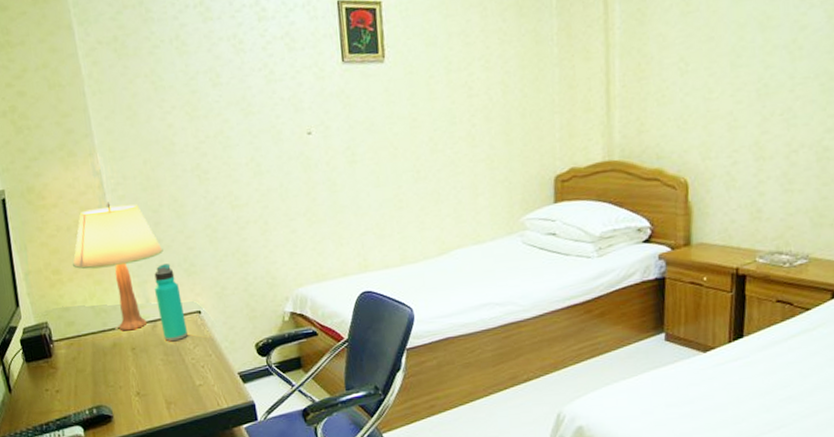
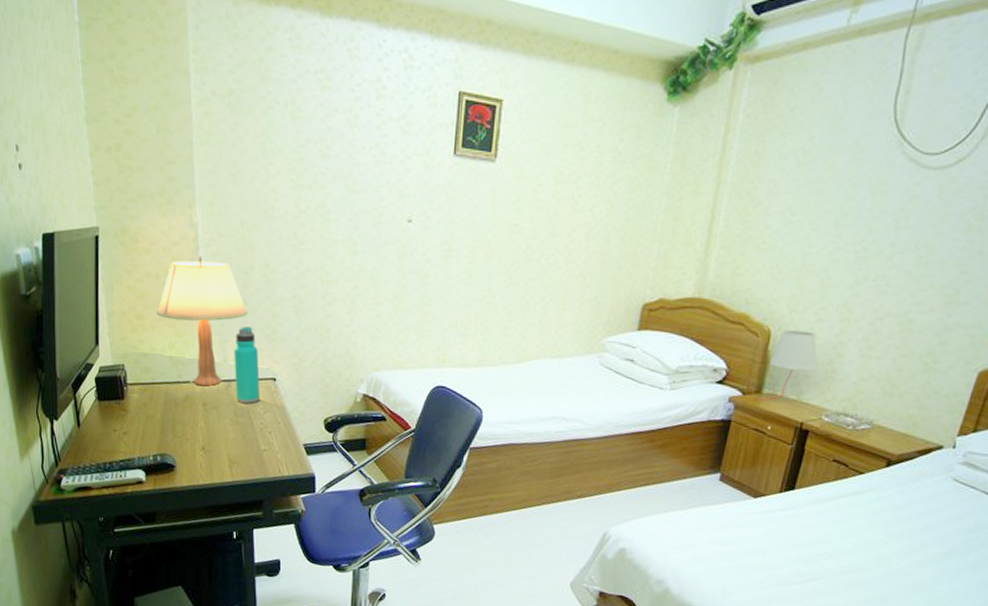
table lamp: none [685,175,742,253] -> present [755,330,817,401]

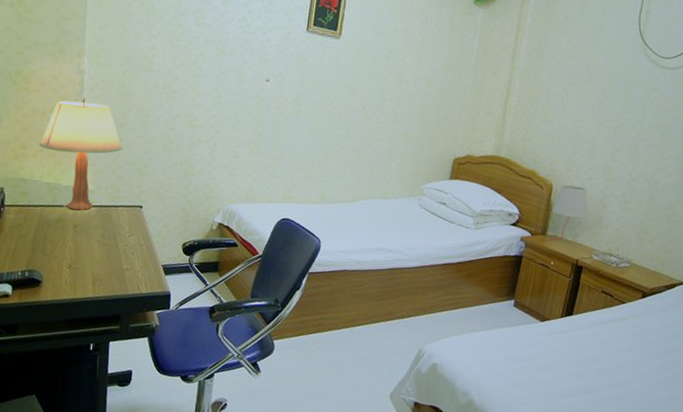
water bottle: present [234,326,260,404] -> none [104,160,129,228]

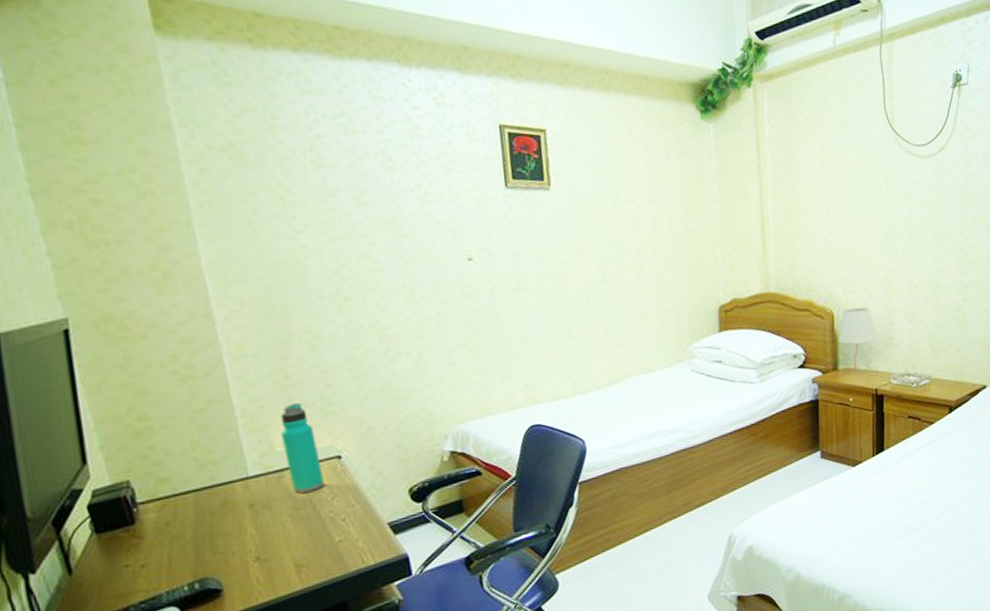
table lamp: present [39,98,122,211] -> none [168,333,293,486]
water bottle: none [104,160,129,228] -> present [281,403,324,494]

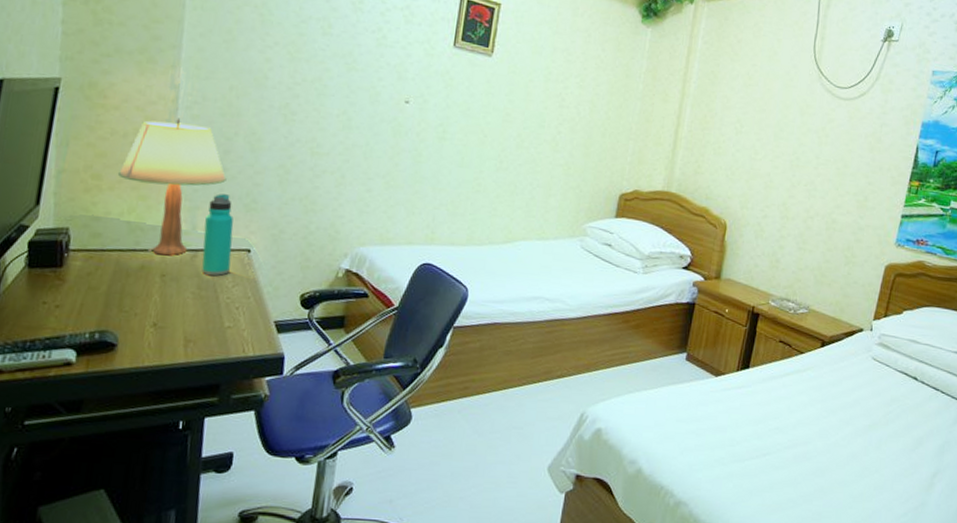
table lamp: none [168,333,293,486] -> present [118,118,227,256]
table lamp: present [834,307,877,377] -> none [715,223,764,286]

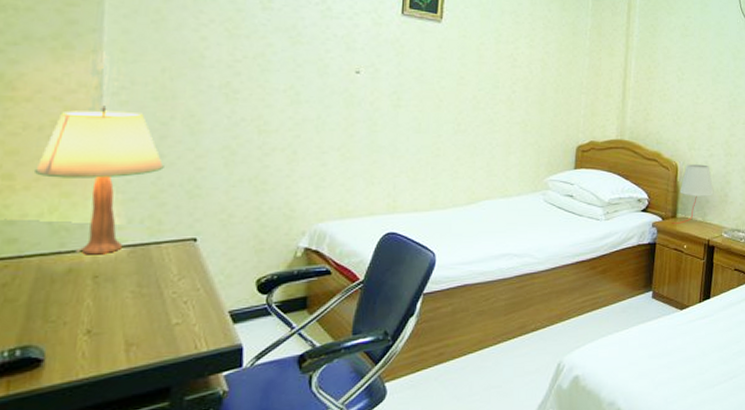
water bottle: present [201,194,234,276] -> none [141,182,176,271]
table lamp: none [715,223,764,286] -> present [672,164,714,224]

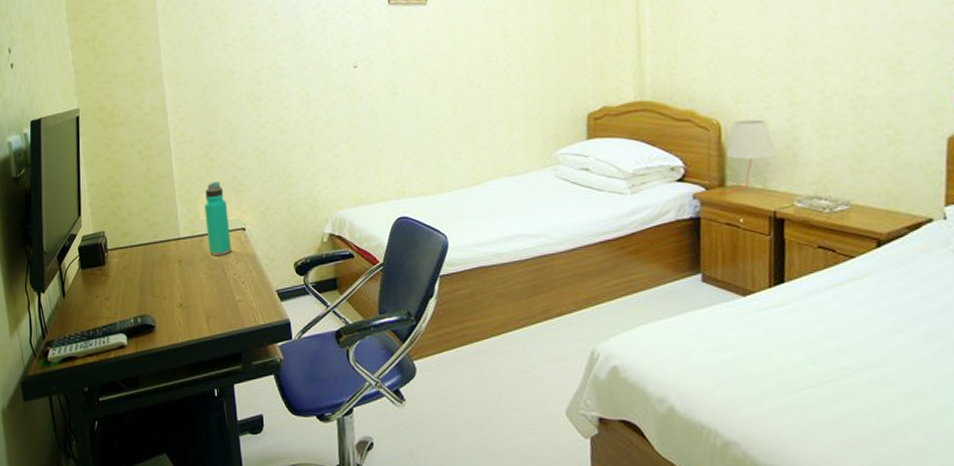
table lamp: present [35,105,164,255] -> none [133,123,215,244]
water bottle: none [141,182,176,271] -> present [205,182,231,257]

